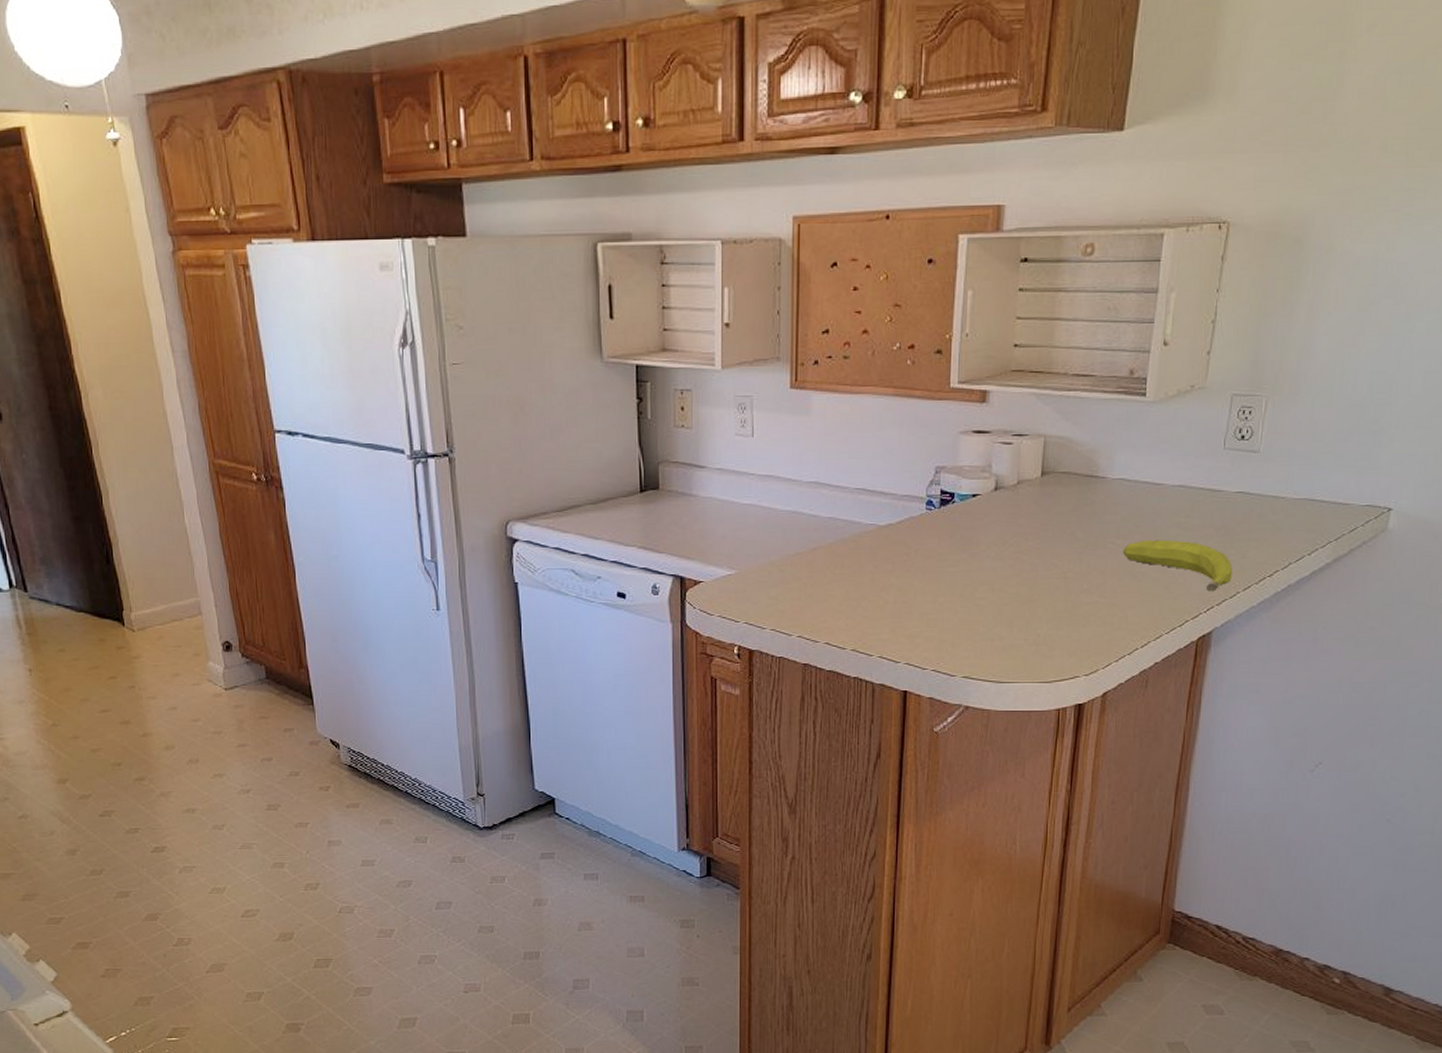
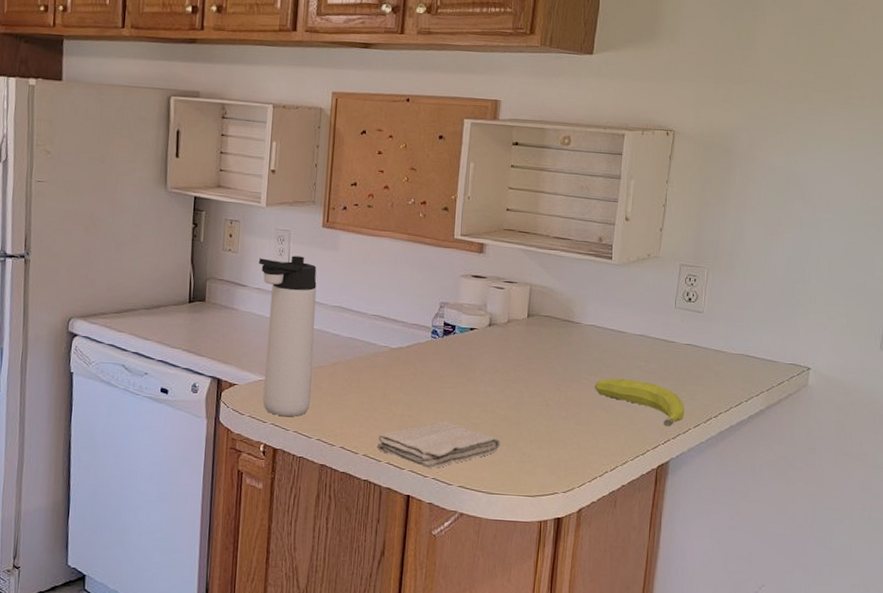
thermos bottle: none [717,426,788,613] -> present [258,255,317,417]
washcloth: none [868,606,1011,659] -> present [377,422,501,468]

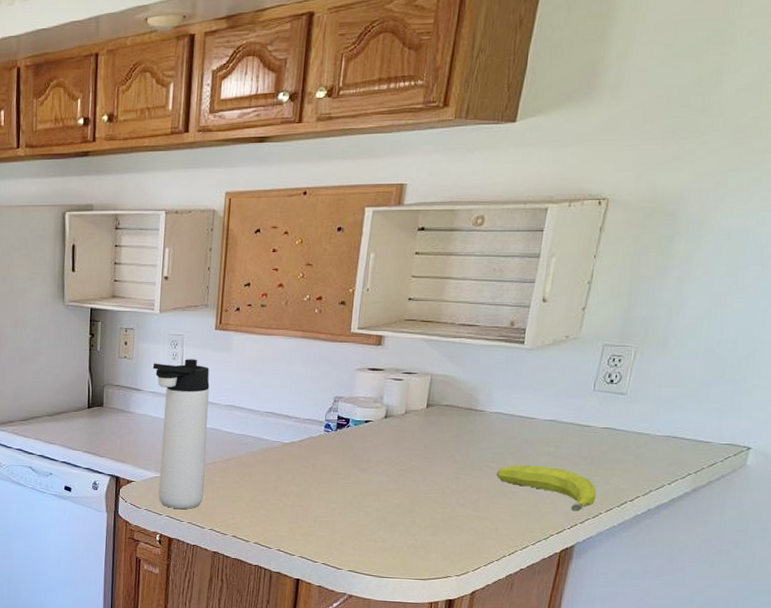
washcloth: present [377,422,501,468] -> none [268,511,393,554]

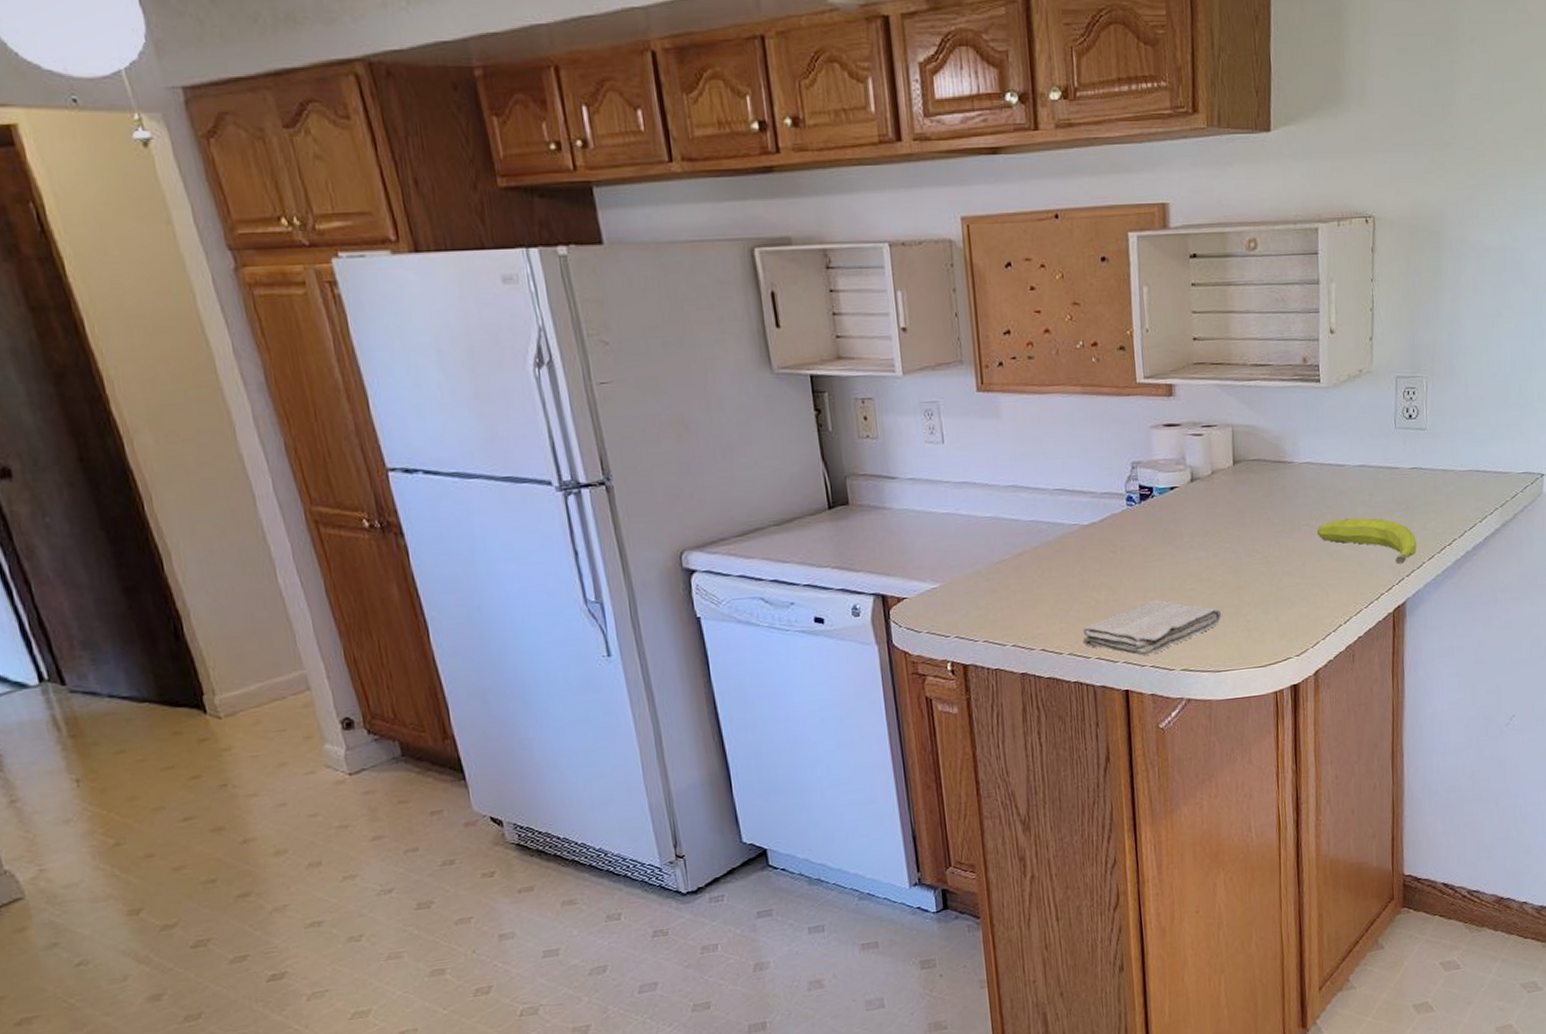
thermos bottle: present [152,359,210,509] -> none [905,431,998,626]
washcloth: none [268,511,393,554] -> present [1083,600,1222,656]

